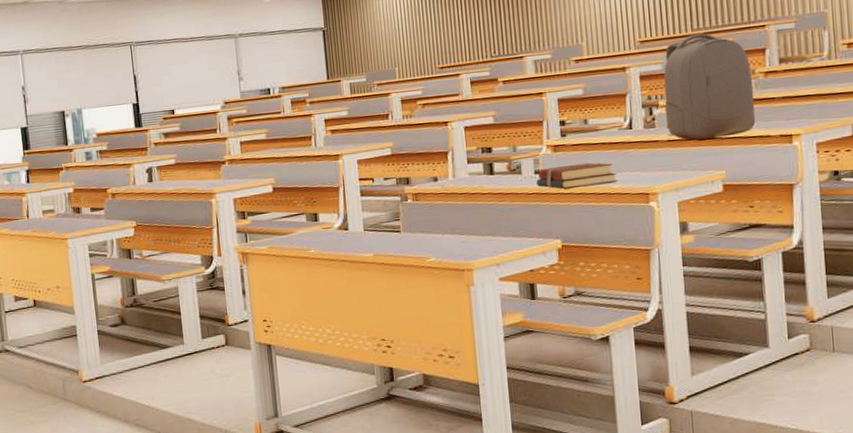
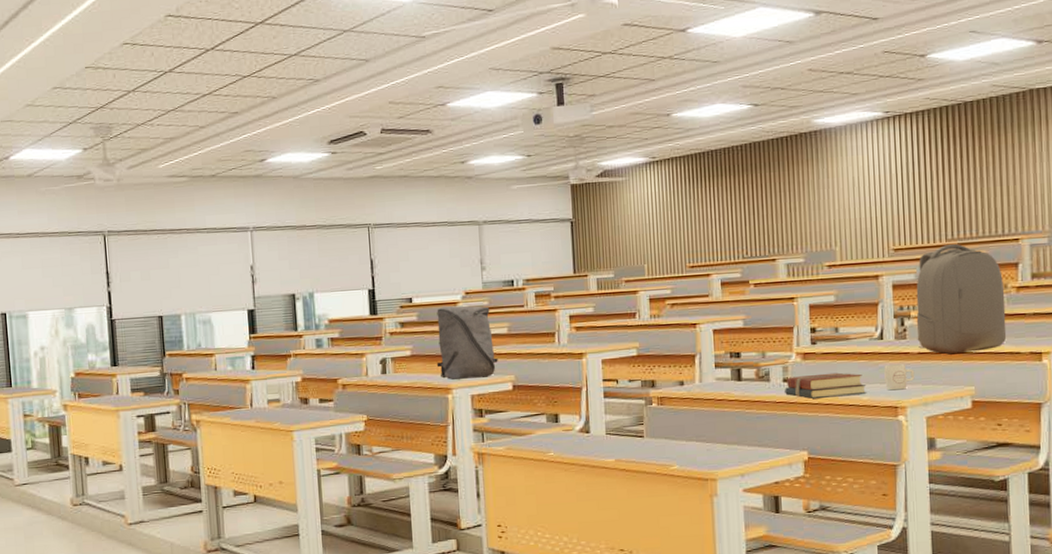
backpack: none [198,114,258,186] -> present [436,305,498,381]
mug: none [634,151,665,178] -> present [884,363,915,391]

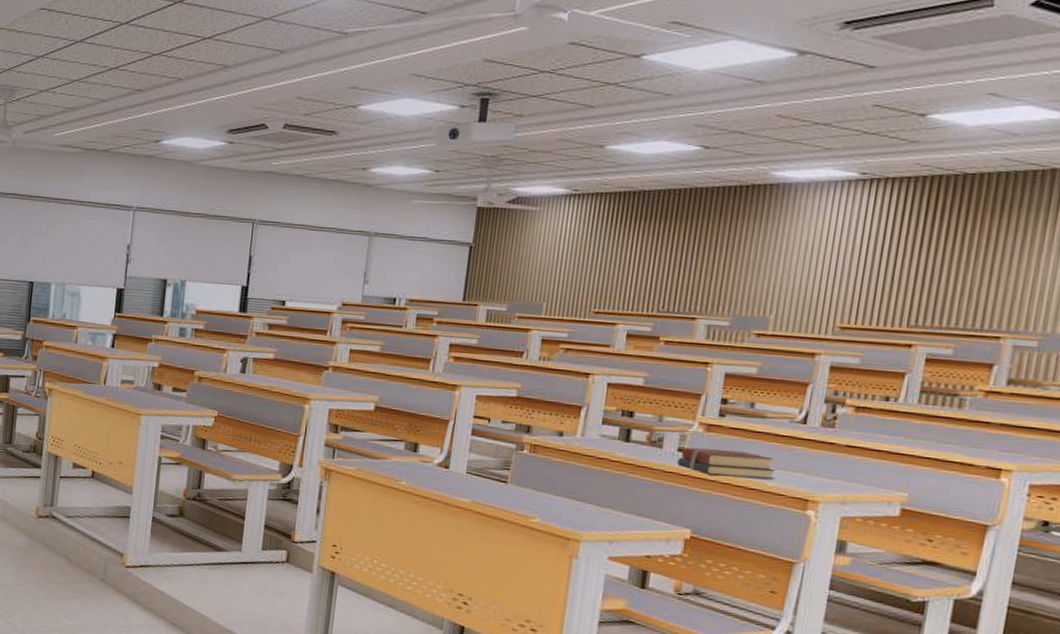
backpack: present [436,305,498,381] -> none [298,315,365,394]
mug: present [884,363,915,391] -> none [798,452,838,483]
backpack: present [916,244,1007,355] -> none [848,331,971,456]

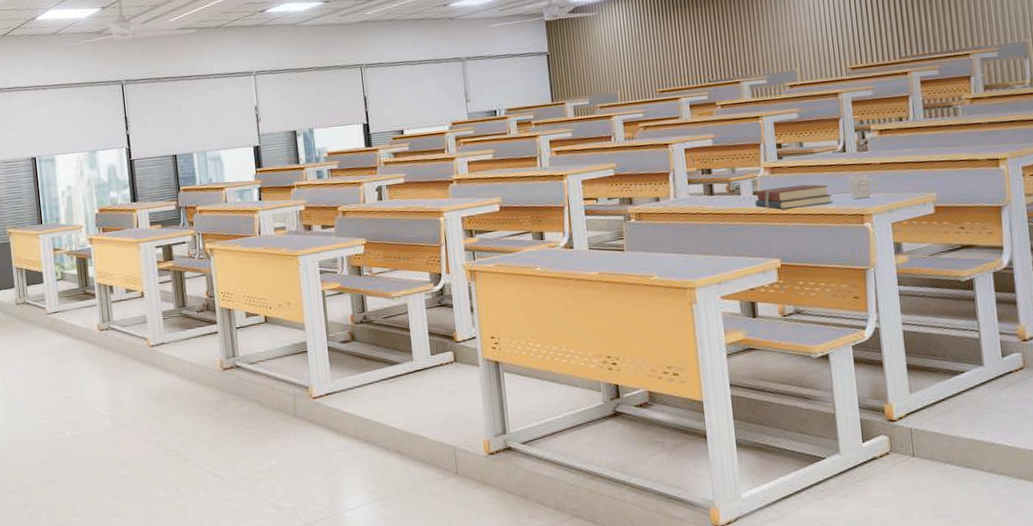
mug: none [798,452,838,483] -> present [848,173,878,200]

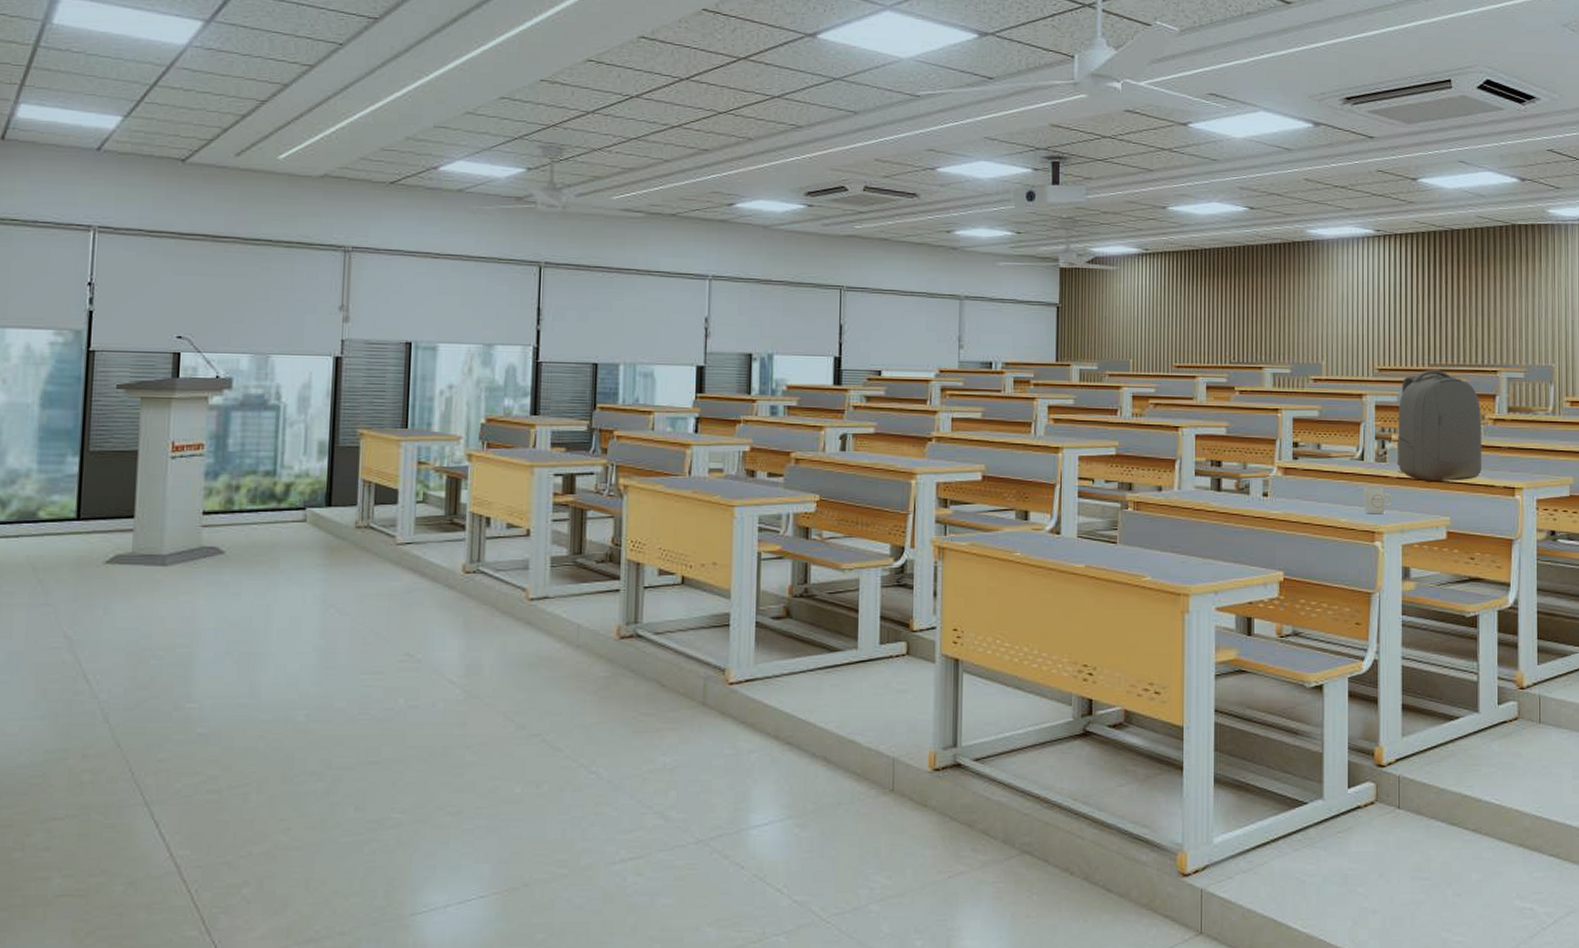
books: present [755,184,834,210] -> none [1264,490,1346,516]
backpack: none [874,61,964,164] -> present [1397,370,1482,482]

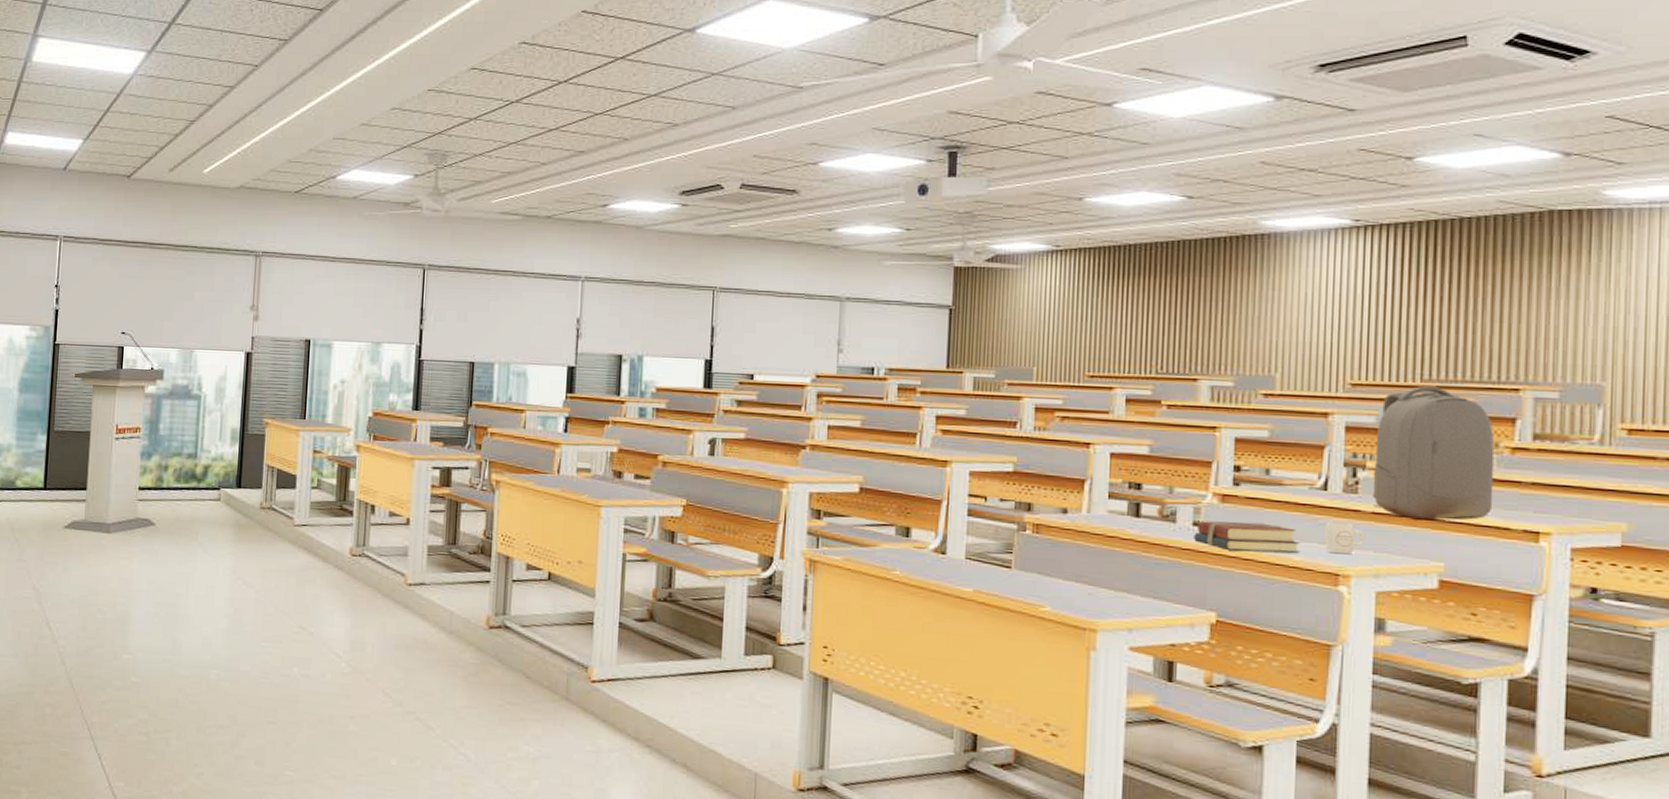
books: none [1264,490,1346,516] -> present [1194,520,1301,553]

